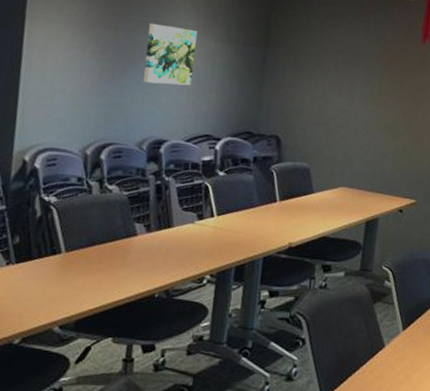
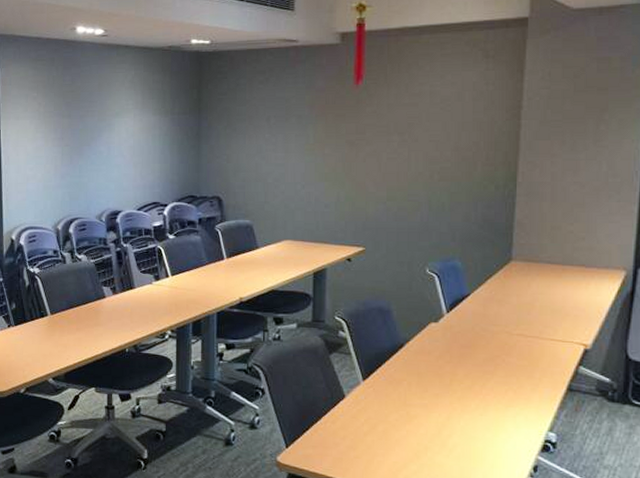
wall art: present [143,24,197,86] -> none [96,107,138,161]

